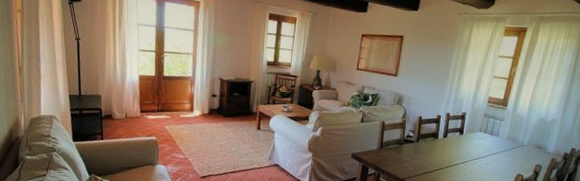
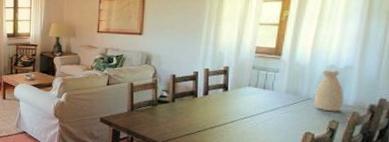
vase: none [526,121,548,158] -> present [314,69,343,112]

